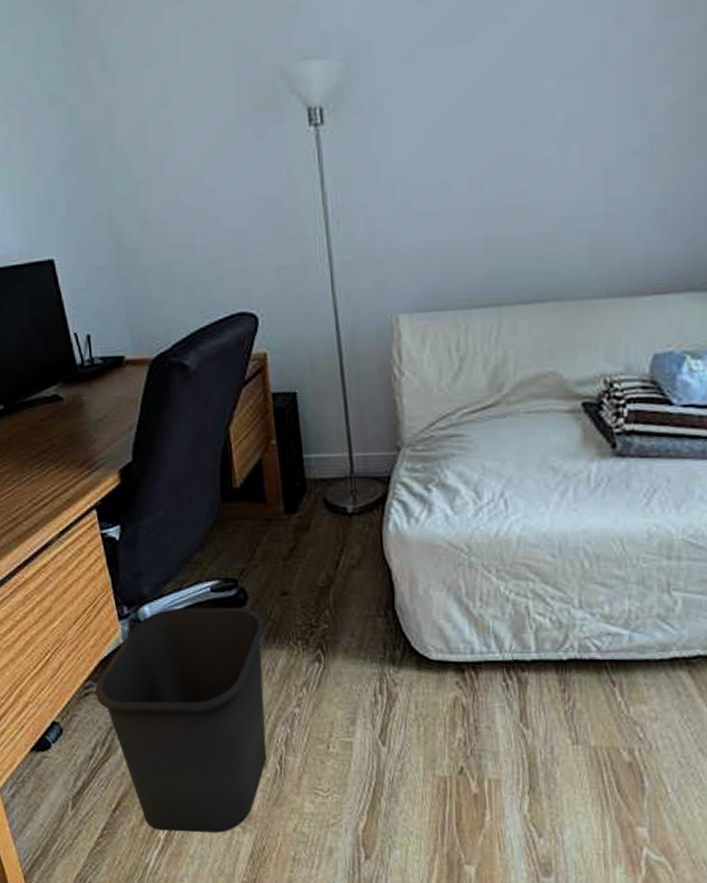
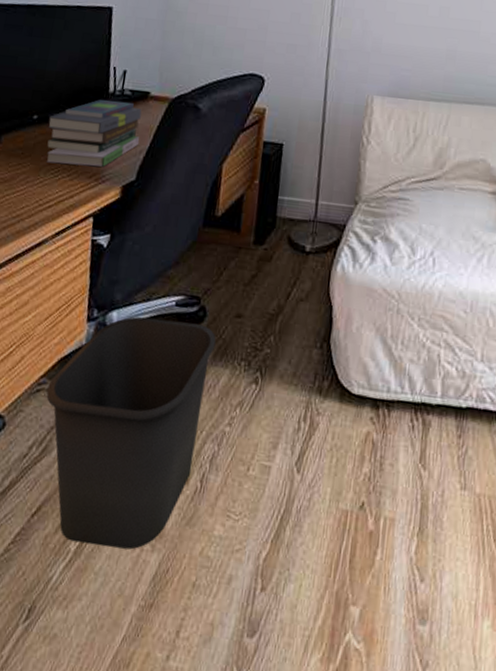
books: none [17,372,127,457] -> present [47,99,142,167]

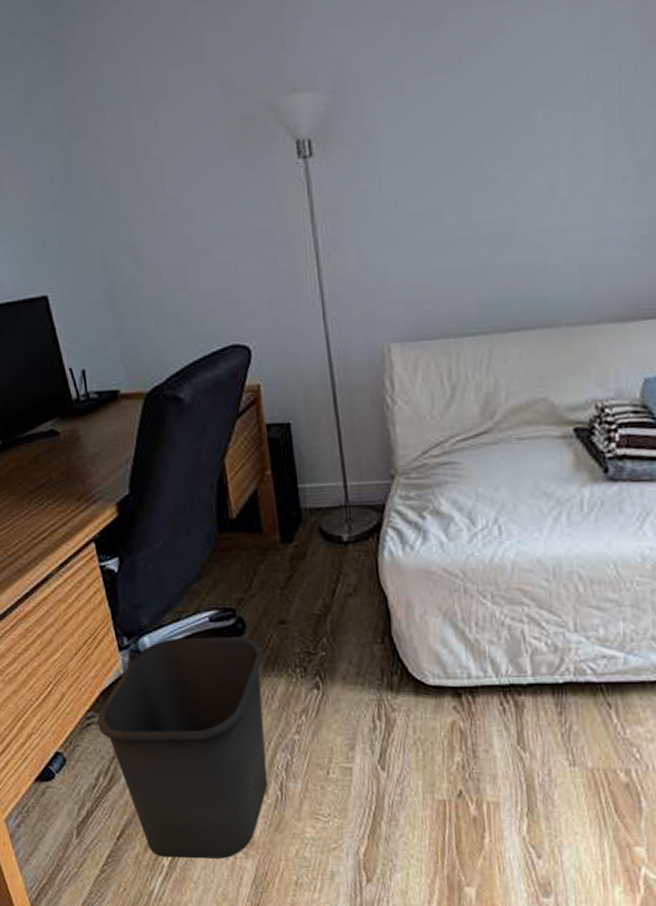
books: present [47,99,142,167] -> none [14,406,123,491]

